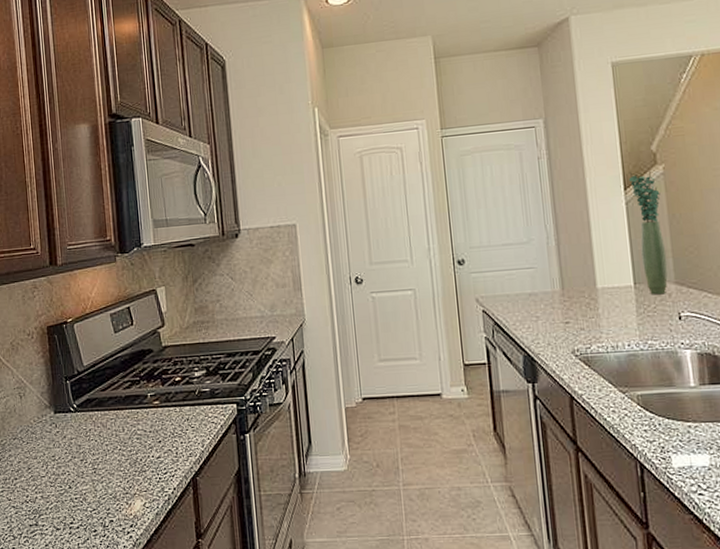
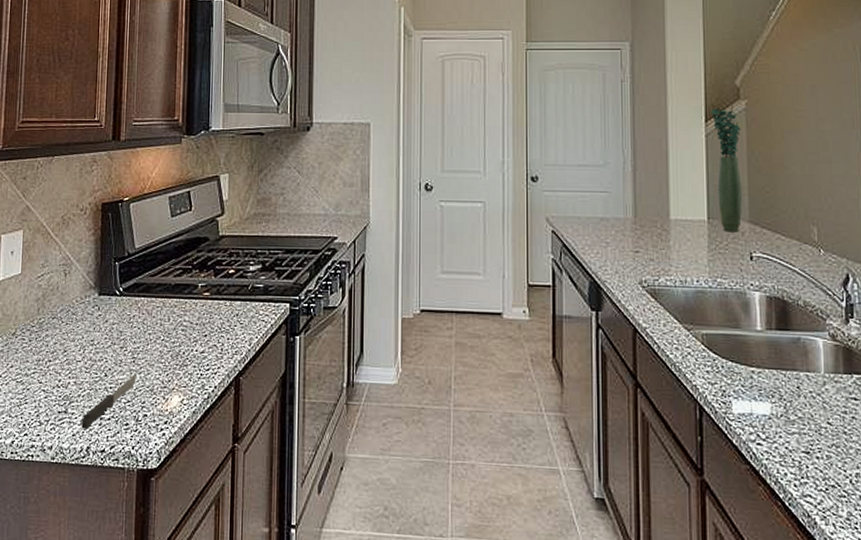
kitchen knife: none [52,484,99,539] -> present [81,374,136,429]

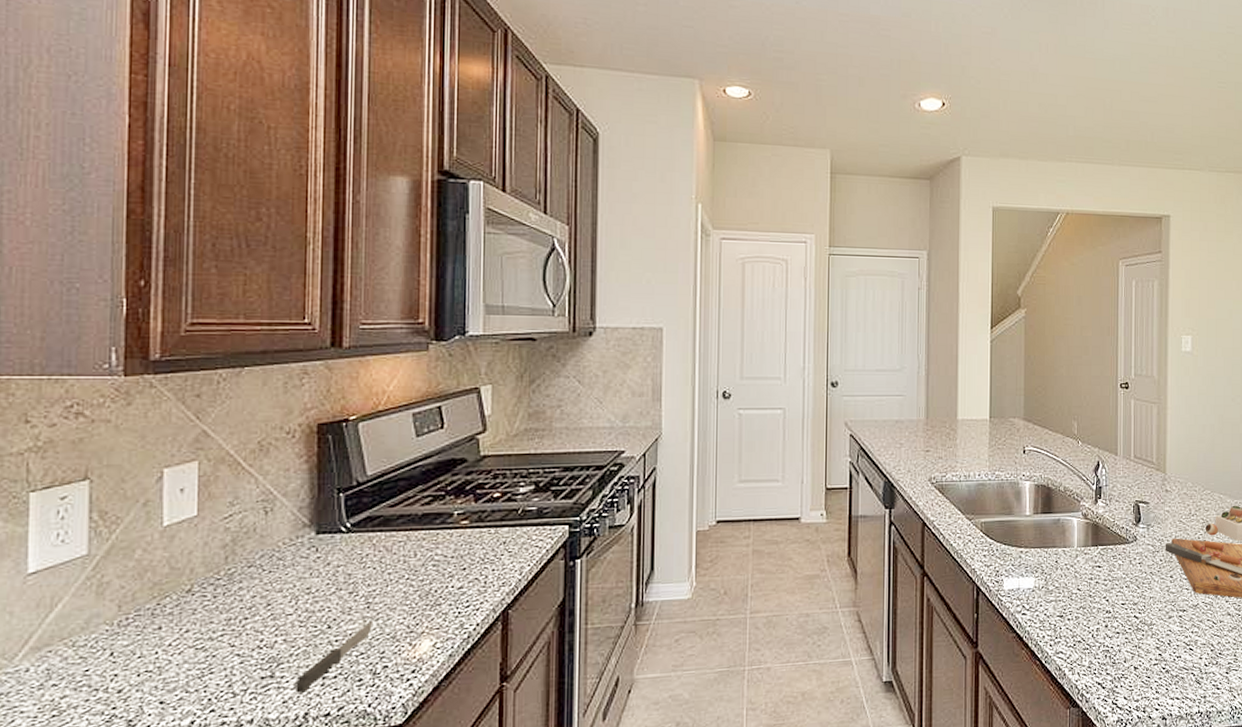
vase: present [710,103,743,232] -> none [995,311,1020,429]

